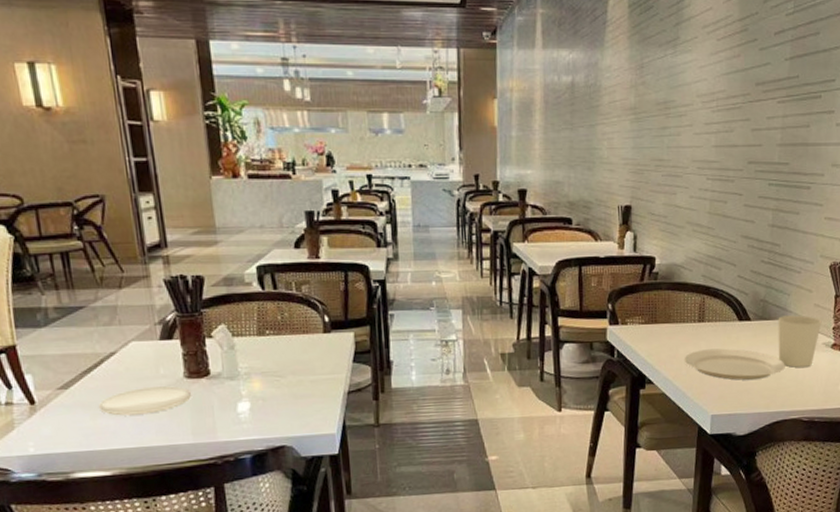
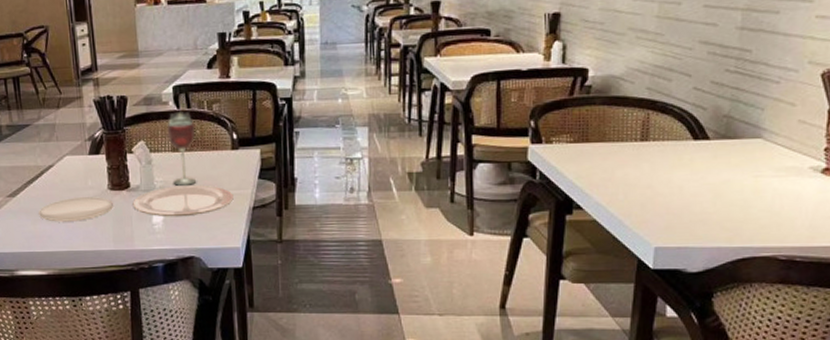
plate: none [213,370,327,405] -> present [132,185,234,217]
wineglass: none [250,292,285,372] -> present [166,110,196,186]
plate: present [684,348,785,380] -> none [621,171,756,209]
dixie cup: present [778,315,822,368] -> none [746,133,809,197]

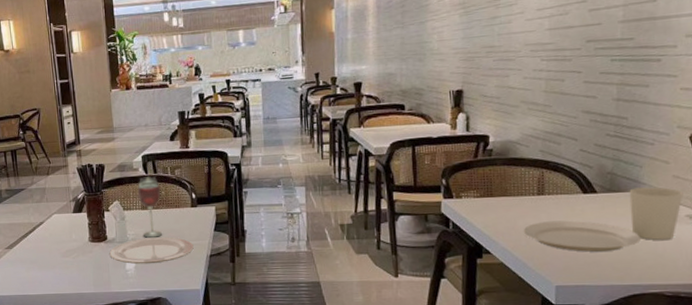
plate: present [39,197,114,222] -> none [32,248,94,270]
plate: none [621,171,756,209] -> present [523,220,641,252]
dixie cup: none [746,133,809,197] -> present [629,187,684,241]

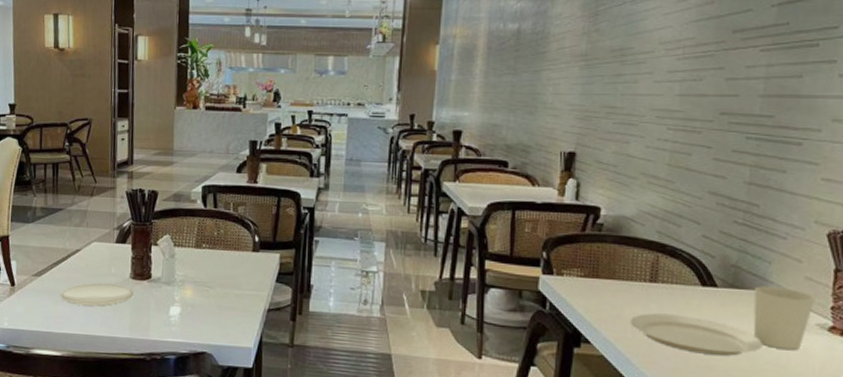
plate: none [32,248,94,270] -> present [61,283,134,307]
plate: present [109,237,194,264] -> none [152,281,250,312]
wineglass: present [137,175,162,238] -> none [192,209,220,282]

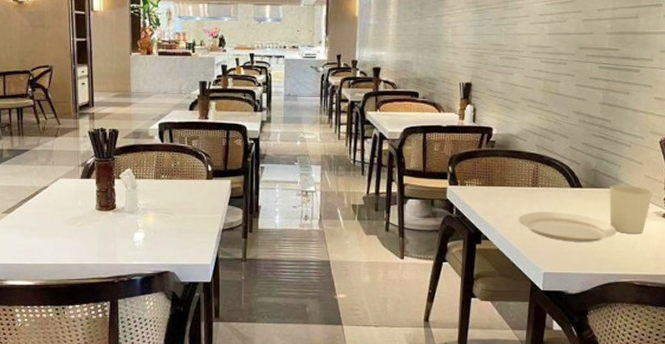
plate: present [61,283,134,307] -> none [31,216,101,237]

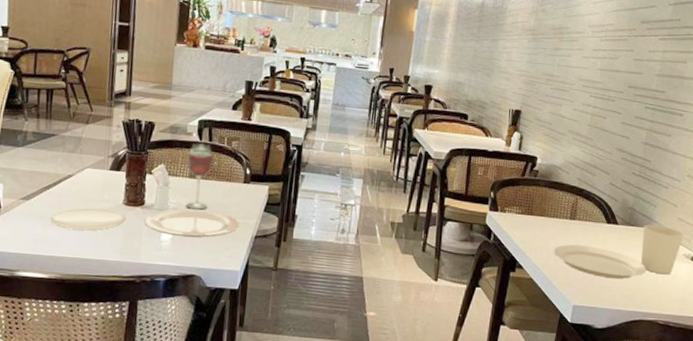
plate: none [31,216,101,237] -> present [50,207,127,231]
plate: none [117,209,206,236] -> present [144,208,239,238]
wineglass: none [151,144,176,209] -> present [185,142,214,210]

